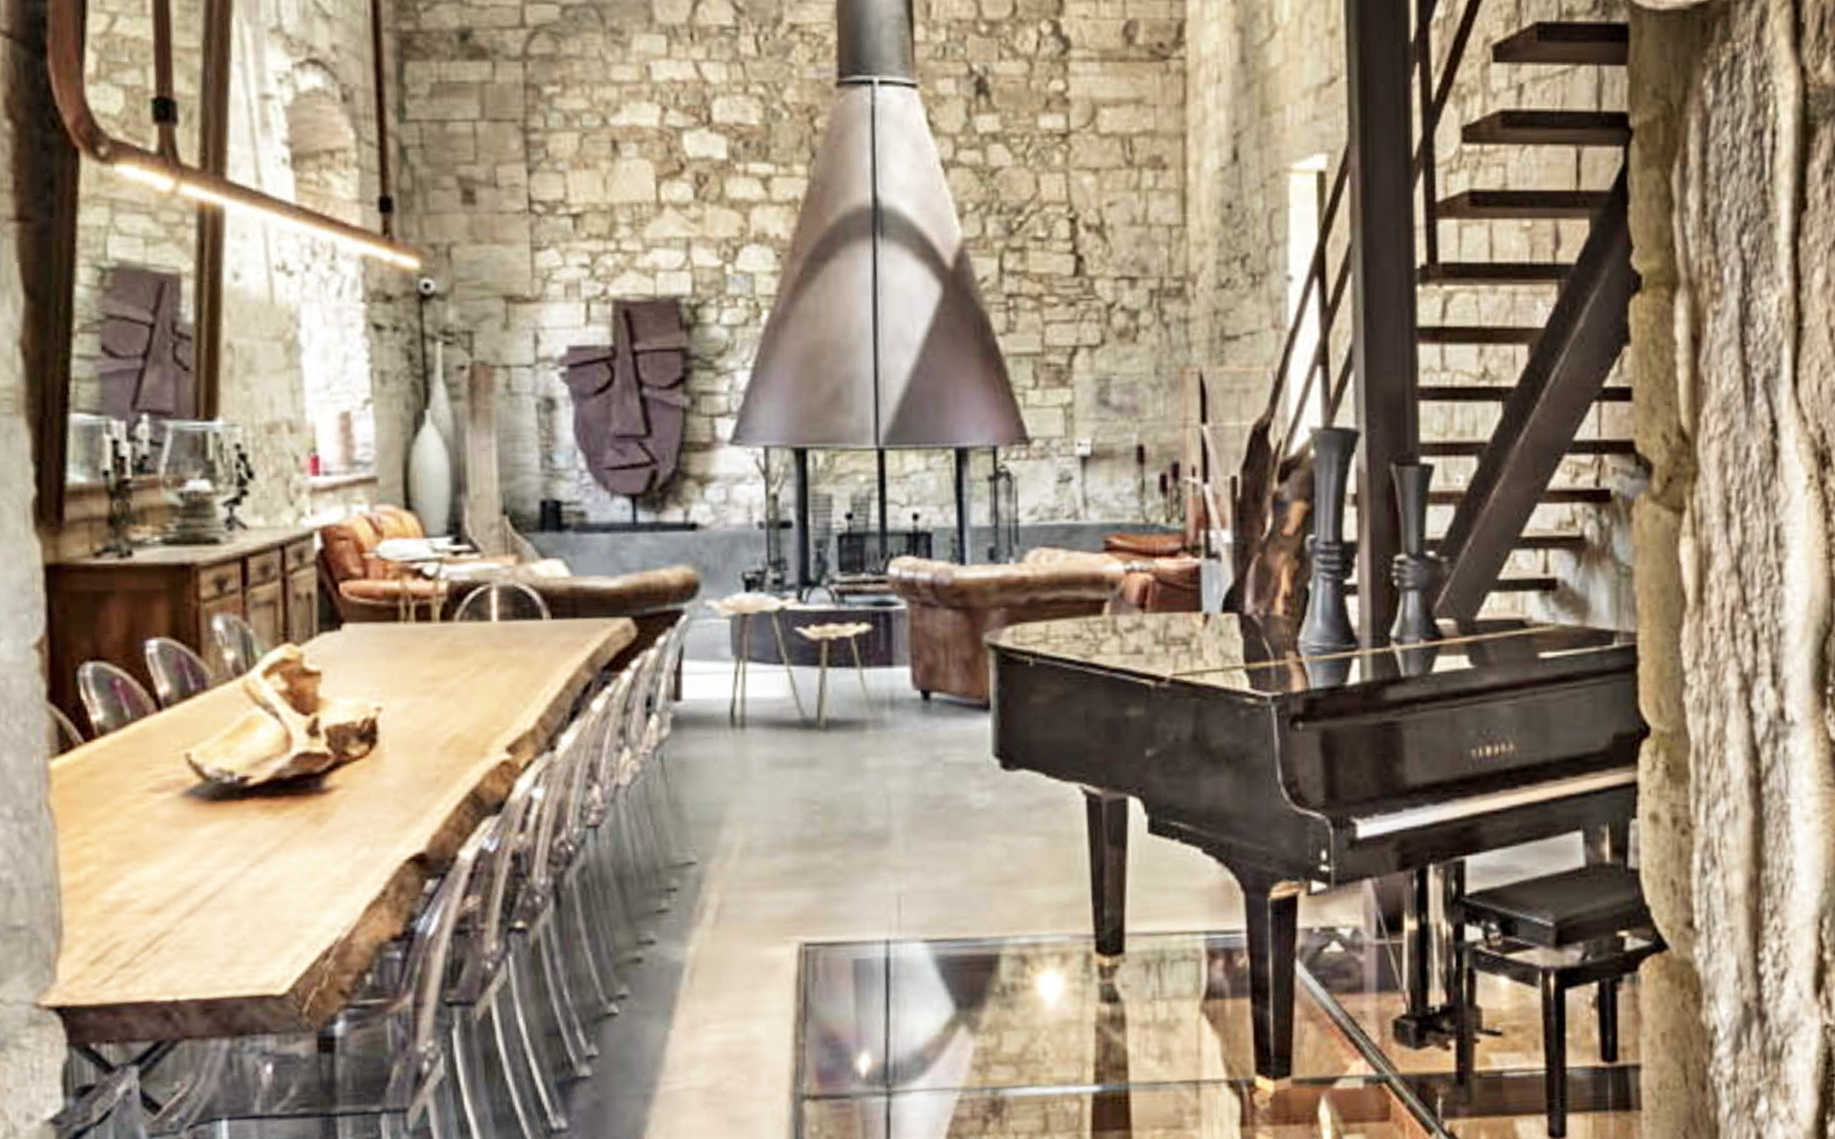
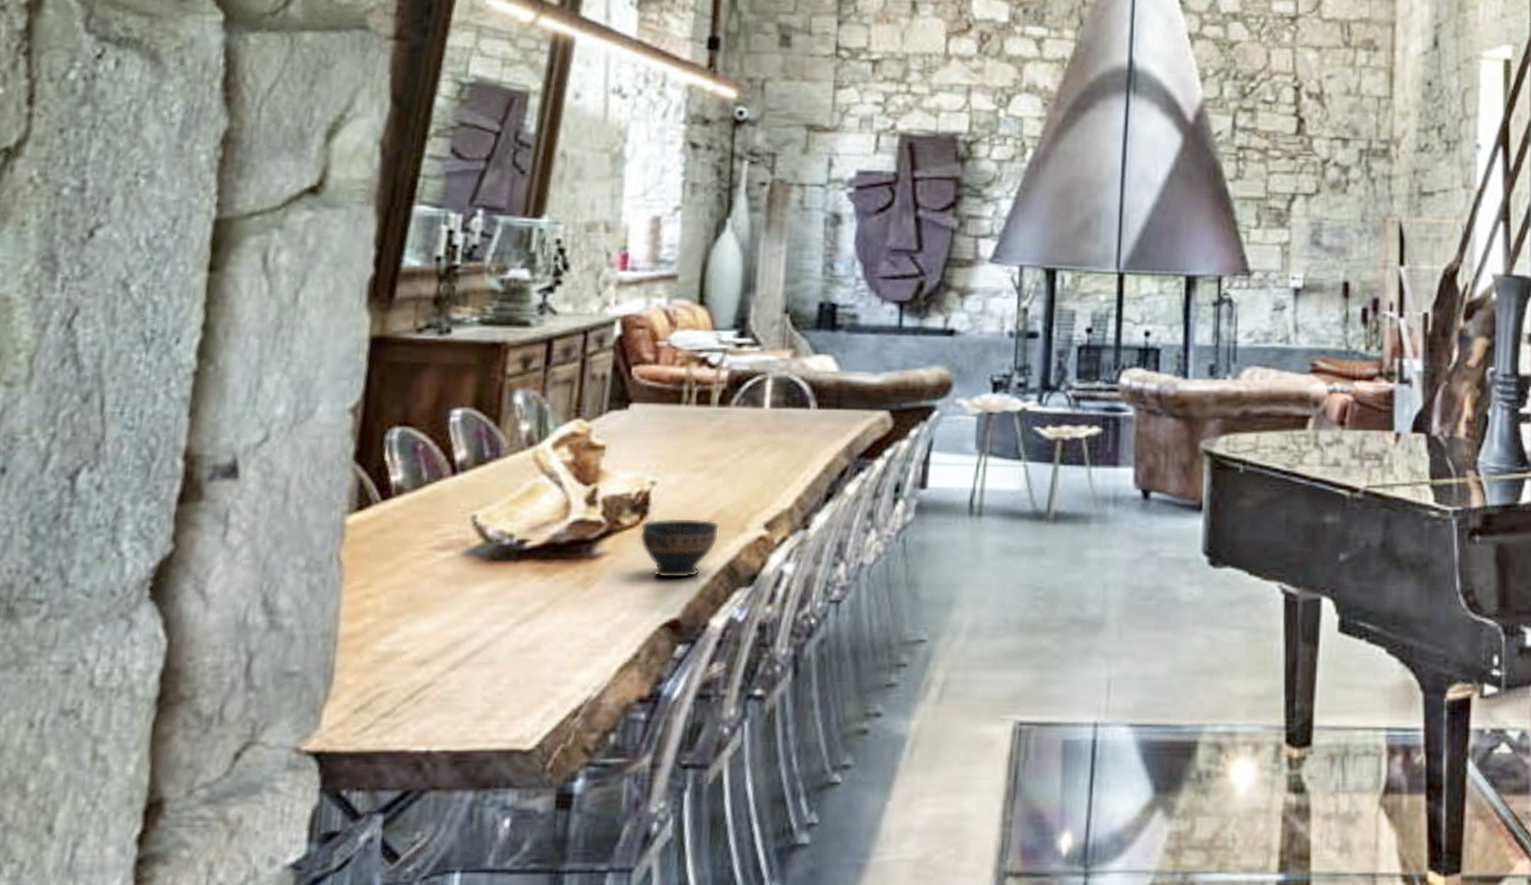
bowl: none [371,745,458,811] -> present [639,518,720,579]

